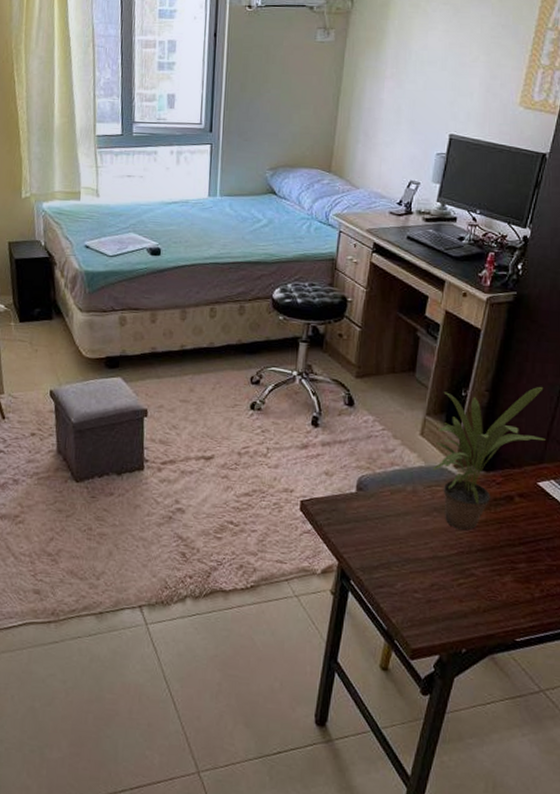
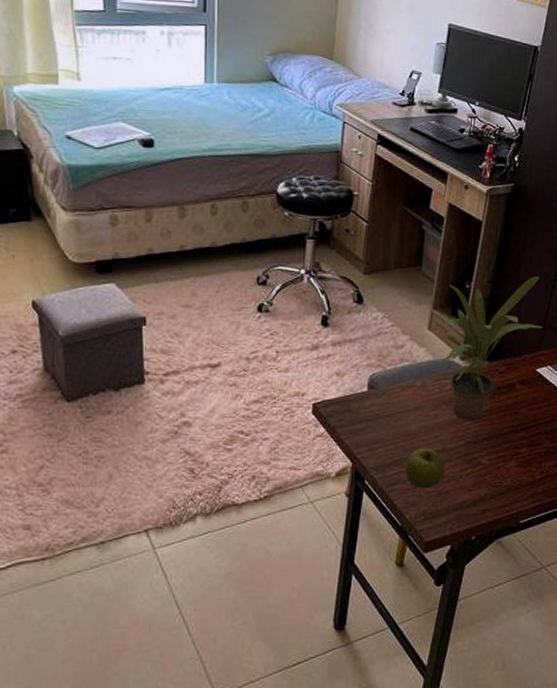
apple: none [392,553,436,595] -> present [404,447,446,489]

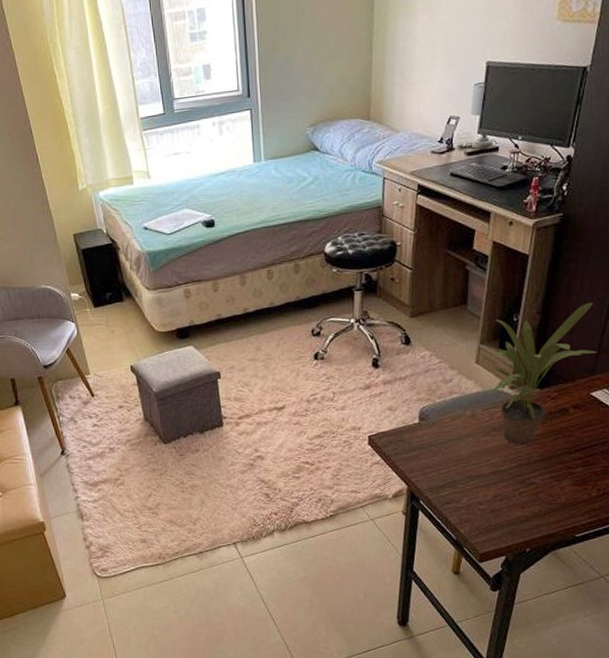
apple: present [404,447,446,489] -> none [457,470,498,507]

